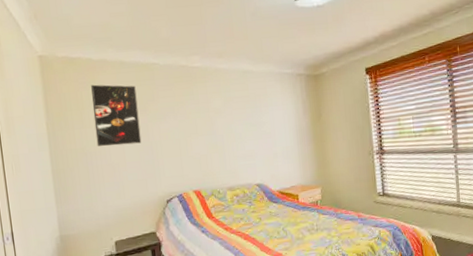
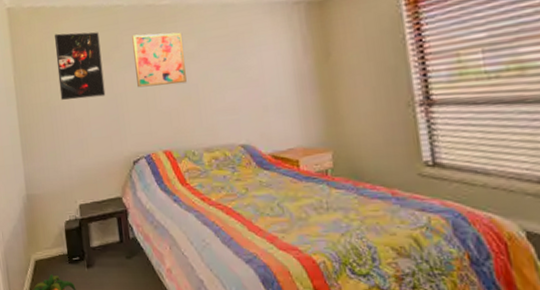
wall art: none [167,90,214,137] -> present [132,32,187,88]

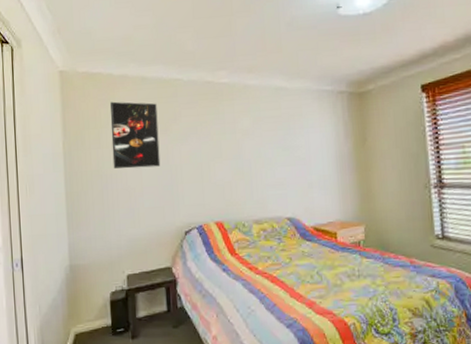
wall art: present [132,32,187,88] -> none [190,109,241,160]

